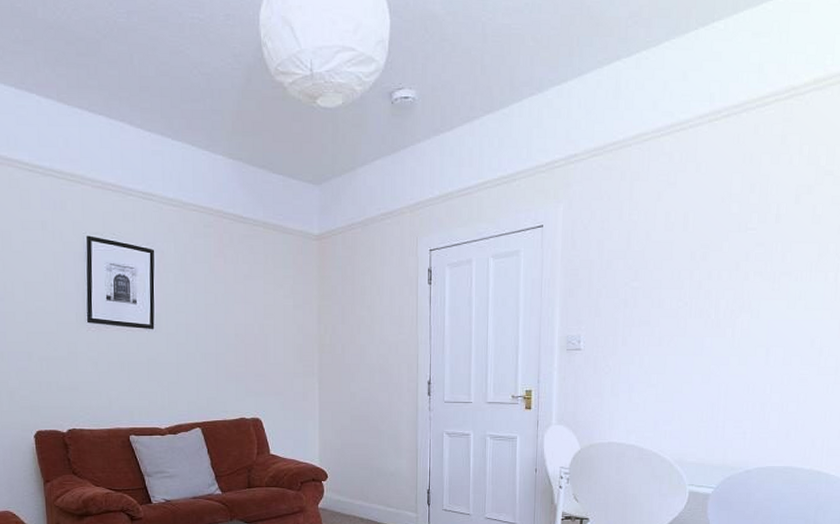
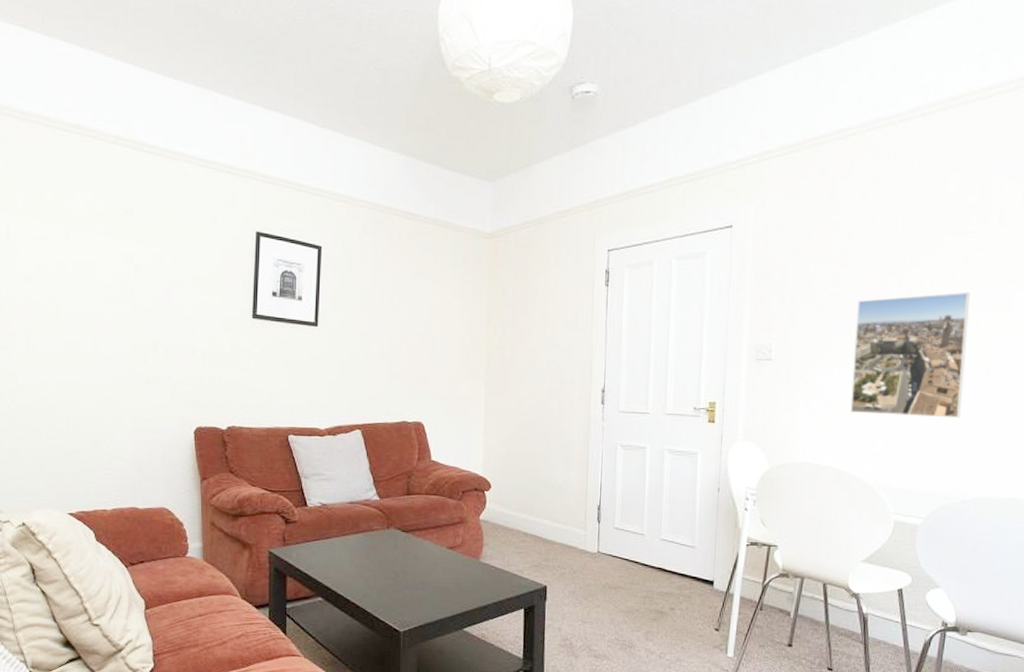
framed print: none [650,283,751,398] -> present [850,291,970,419]

